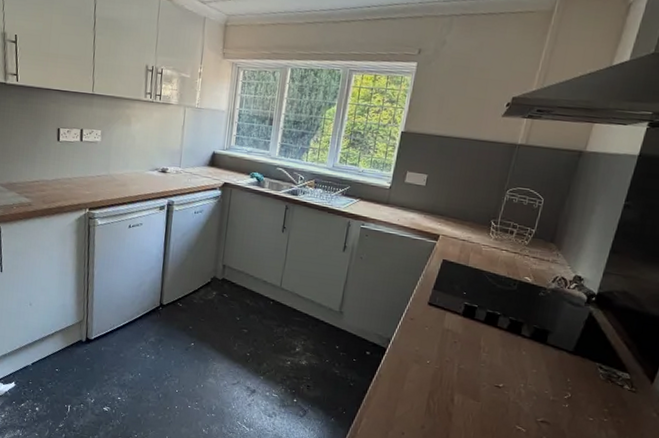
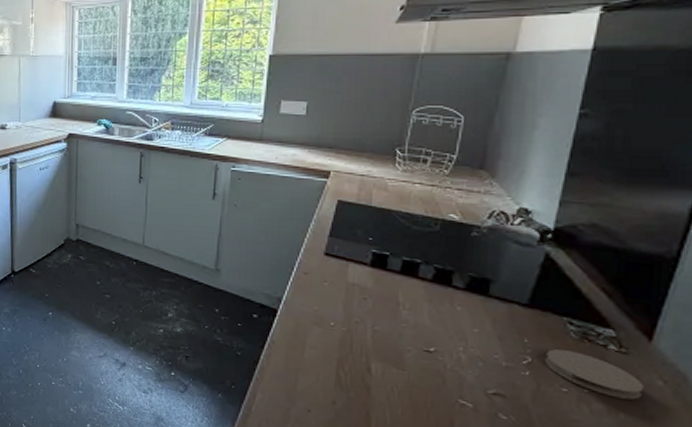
coaster: none [580,387,645,428] -> present [544,349,644,400]

